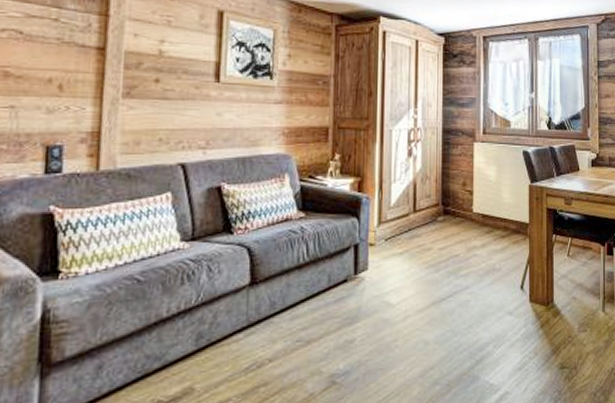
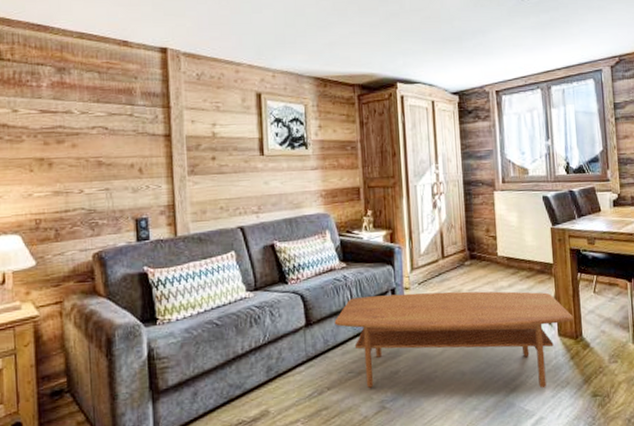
coffee table: none [285,250,546,360] -> present [334,291,574,389]

